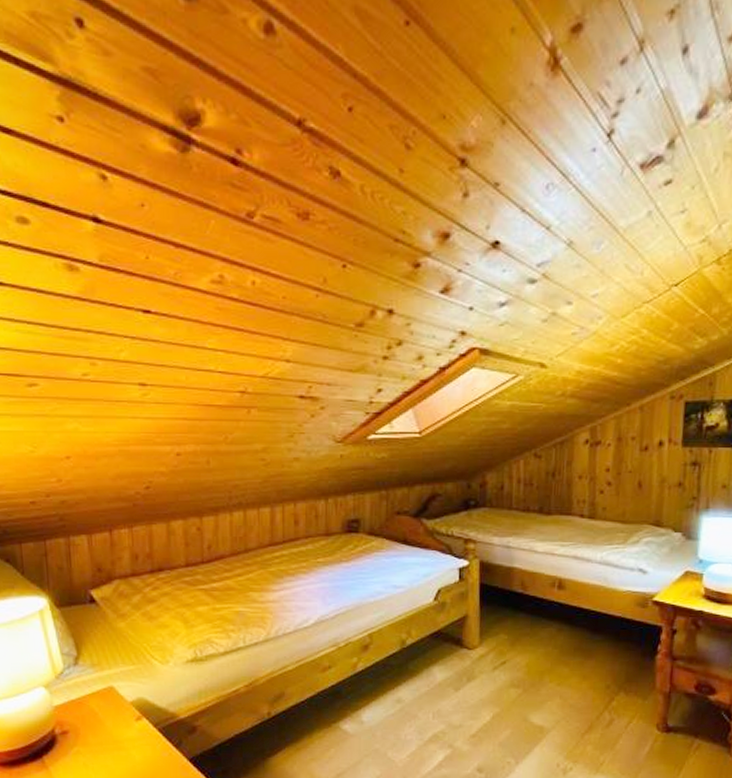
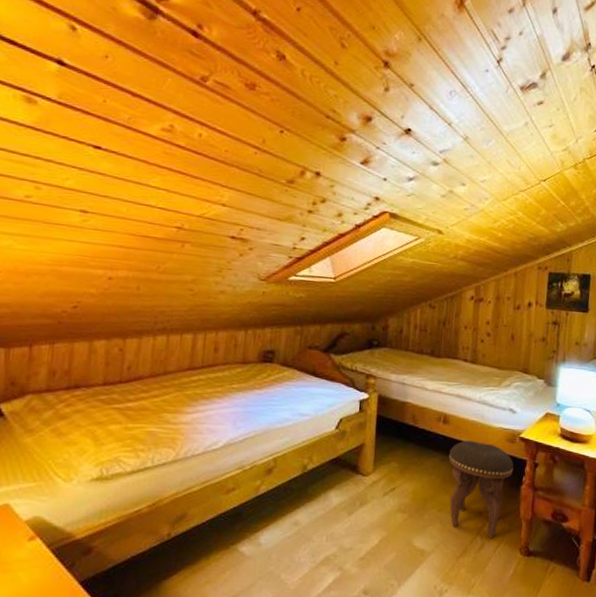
footstool: none [567,606,647,713] -> present [449,440,514,538]

